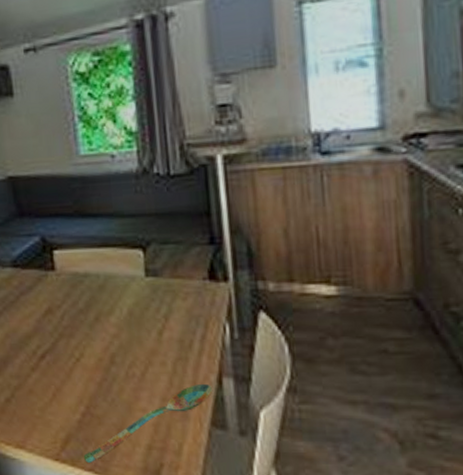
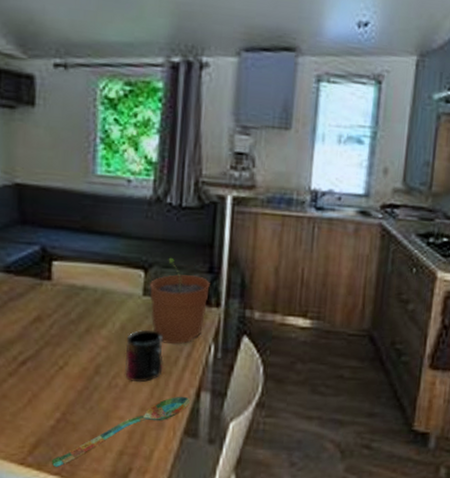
mug: none [136,313,178,371] -> present [125,329,163,383]
plant pot: none [149,232,214,327] -> present [149,257,210,345]

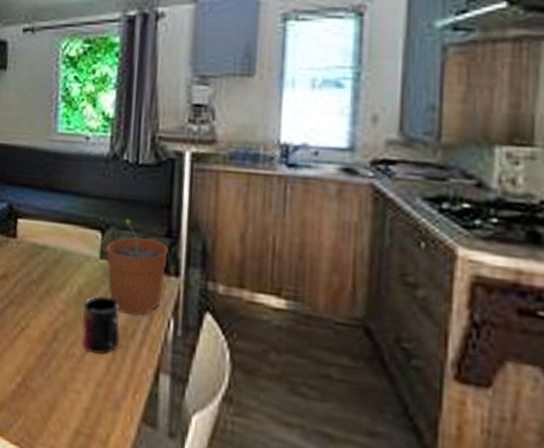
spoon: present [51,396,191,467] -> none [11,375,149,436]

